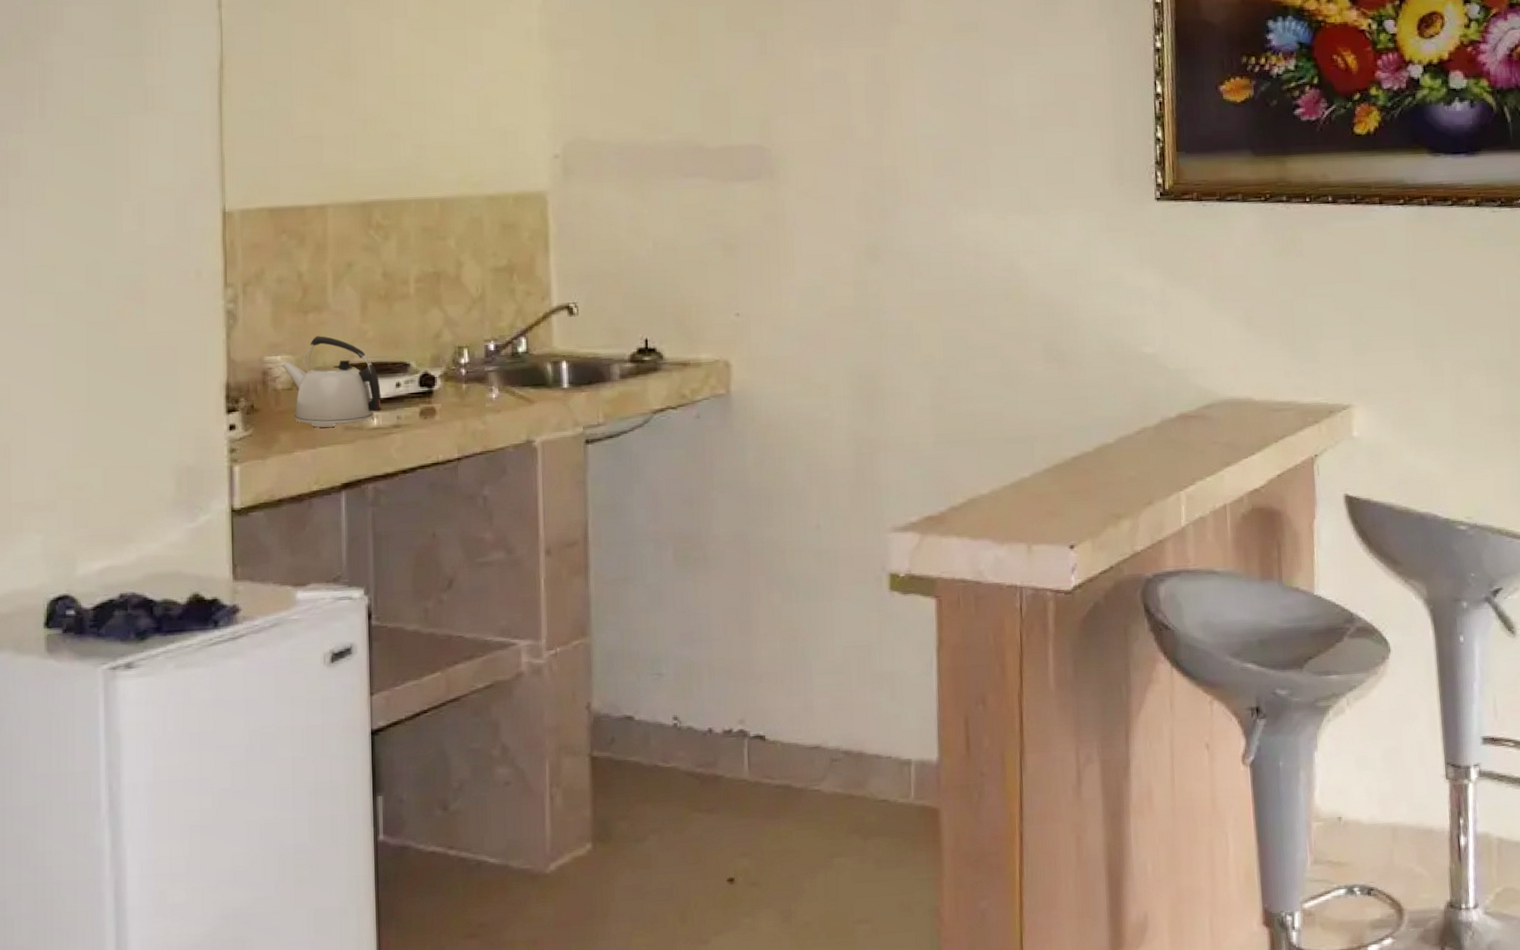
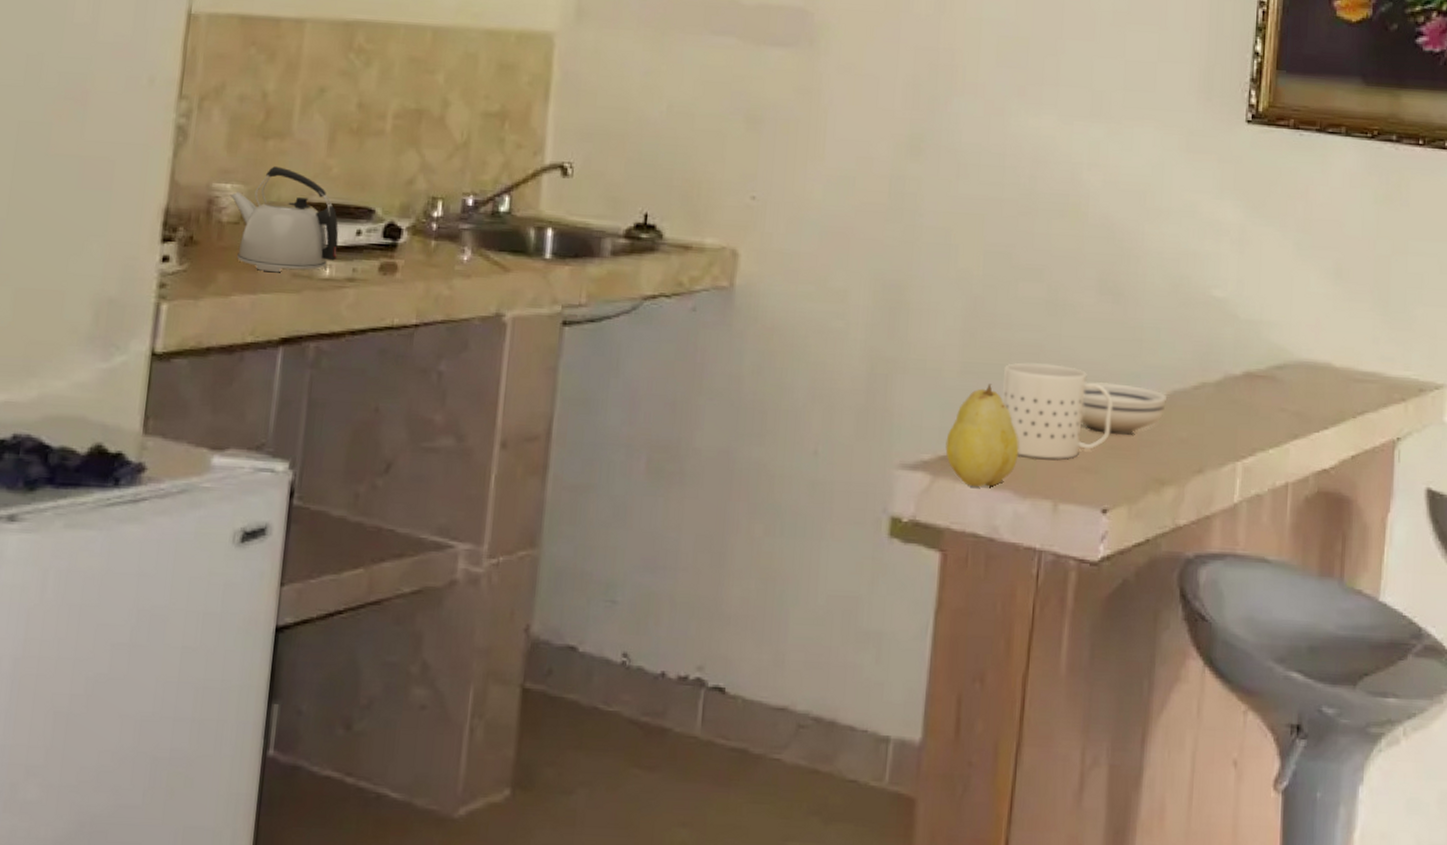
fruit: none [929,450,993,540] -> present [945,384,1019,488]
mug: none [971,426,1069,511] -> present [1001,362,1113,461]
bowl: none [1042,437,1114,481] -> present [1081,382,1166,435]

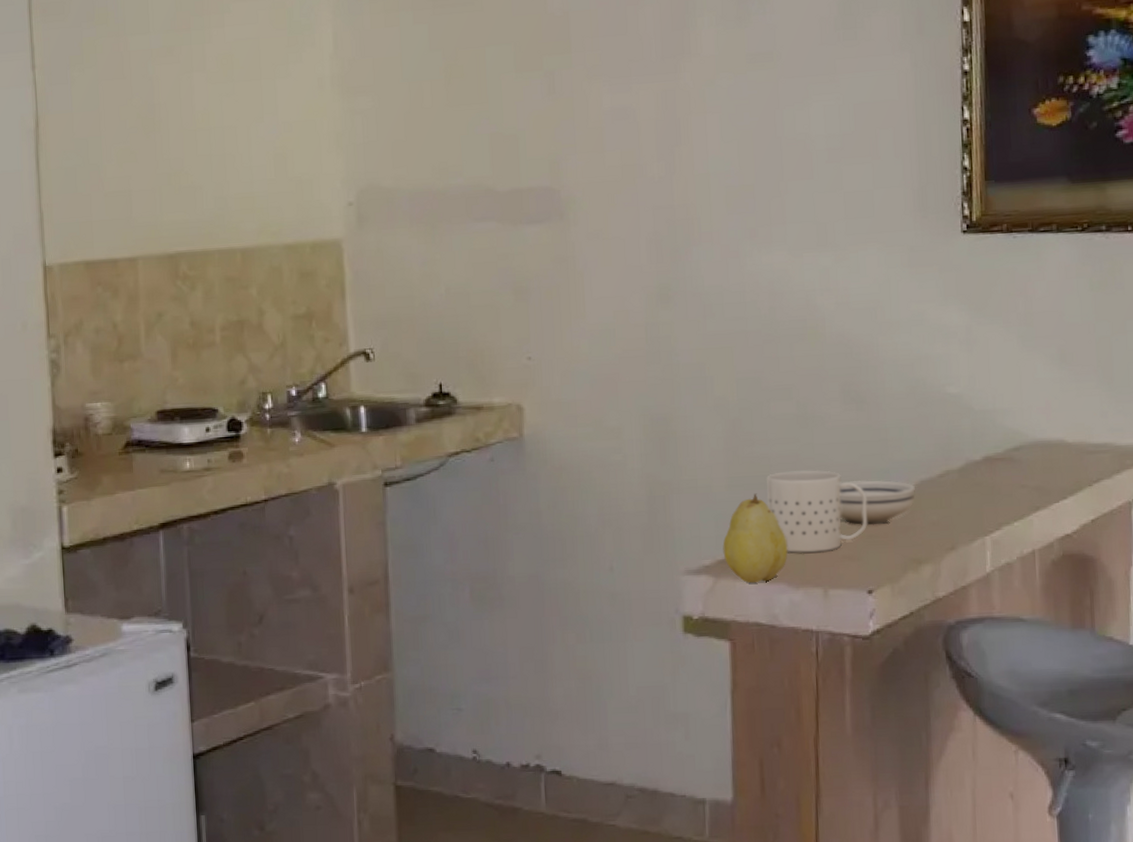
kettle: present [230,166,339,273] -> none [101,383,193,471]

